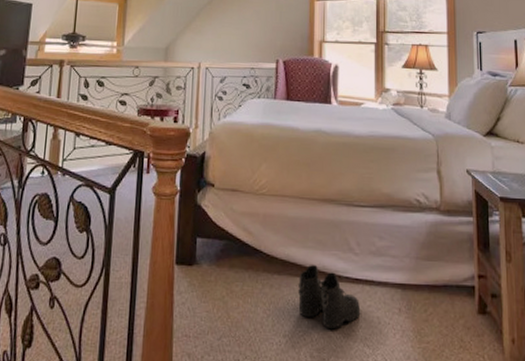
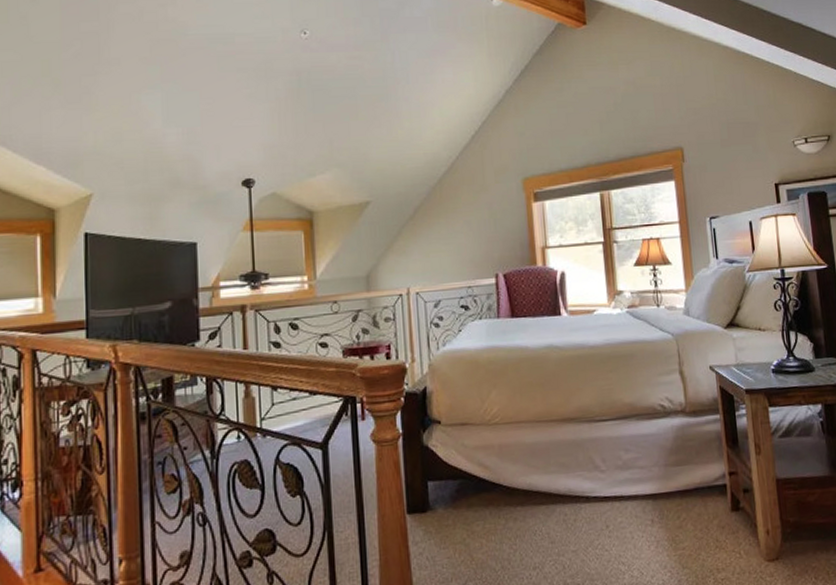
boots: present [298,265,361,330] -> none [544,490,613,554]

